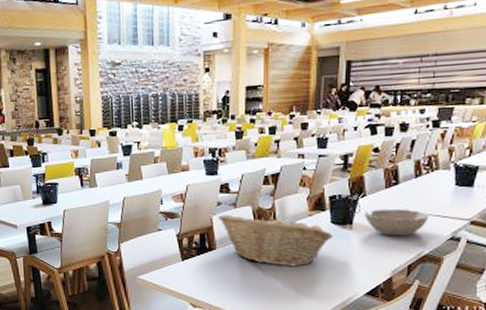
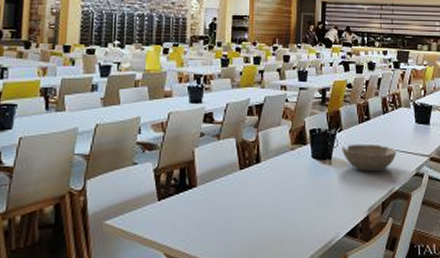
fruit basket: present [219,214,333,267] -> none [201,146,314,206]

